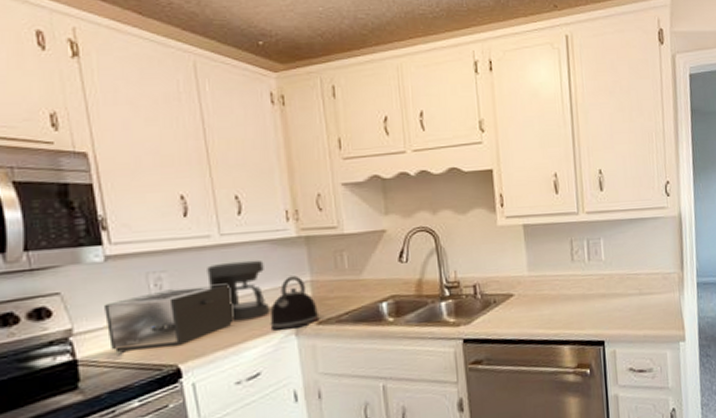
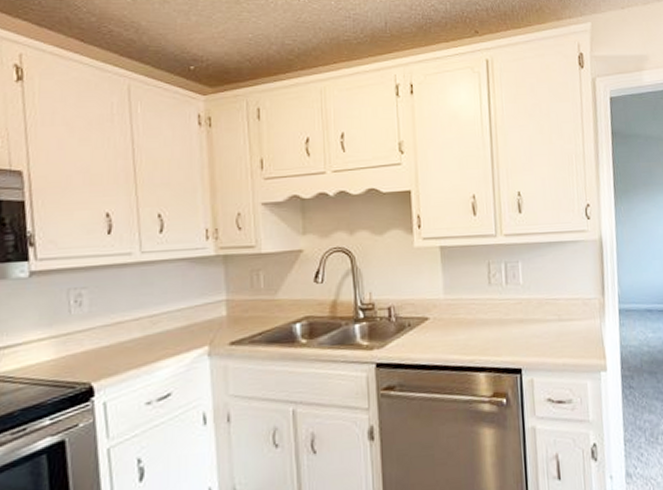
toaster: present [105,284,234,353] -> none [24,302,149,370]
coffee maker: present [207,260,269,323] -> none [126,278,184,342]
kettle: present [270,275,320,331] -> none [183,294,233,350]

